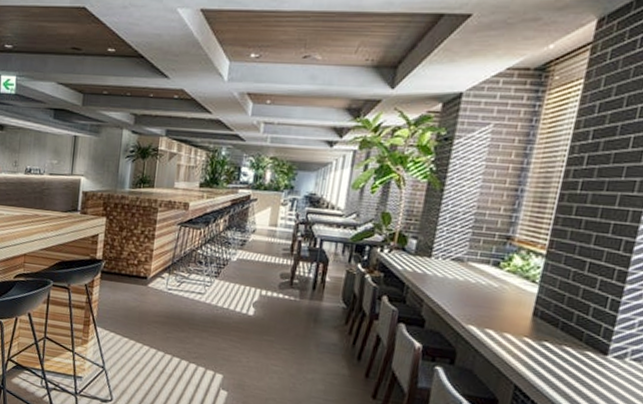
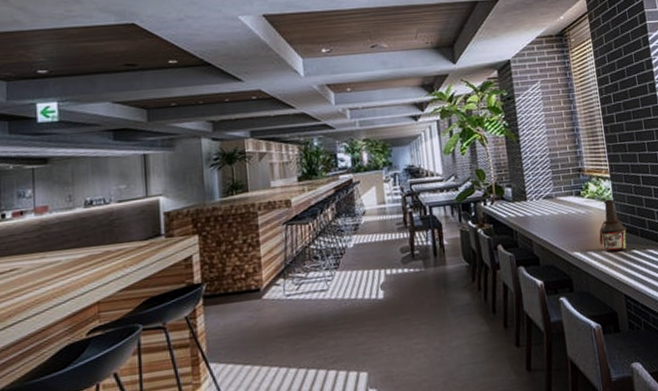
bottle: none [504,278,545,339] -> present [599,199,627,252]

